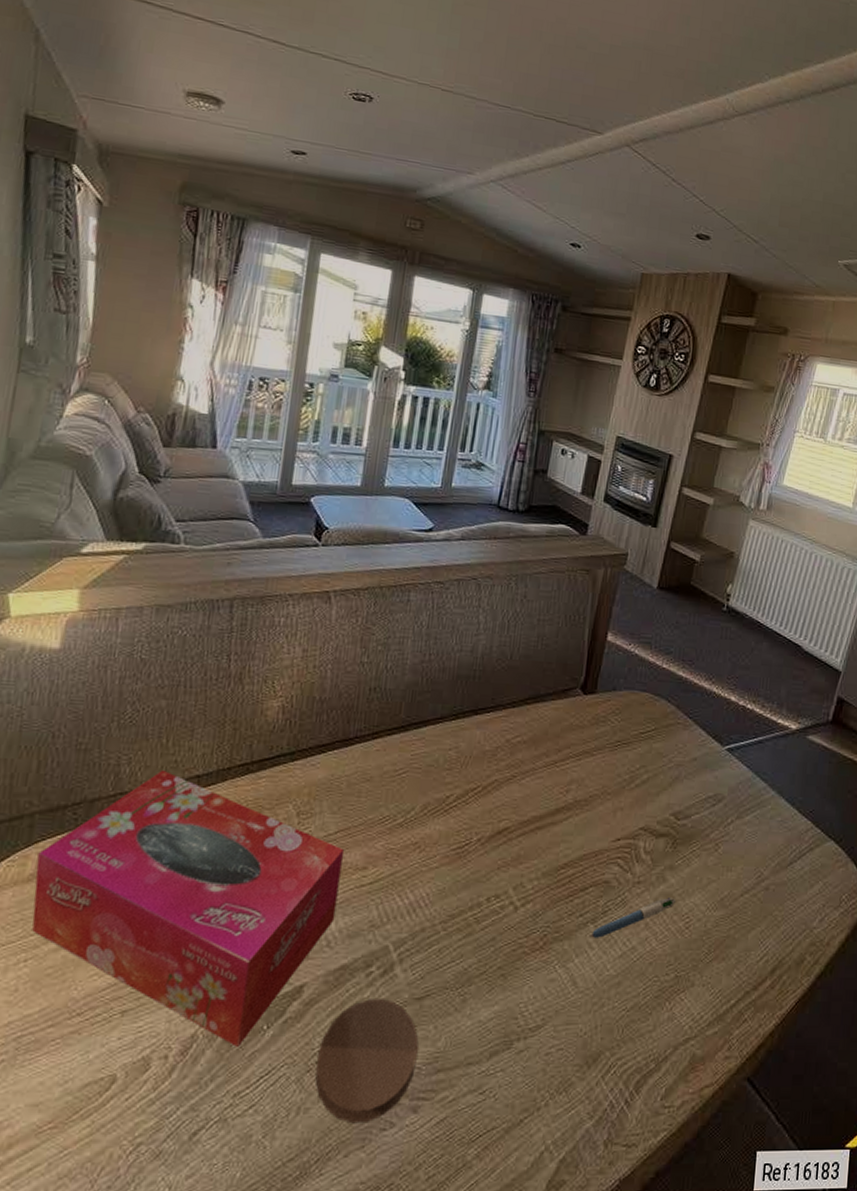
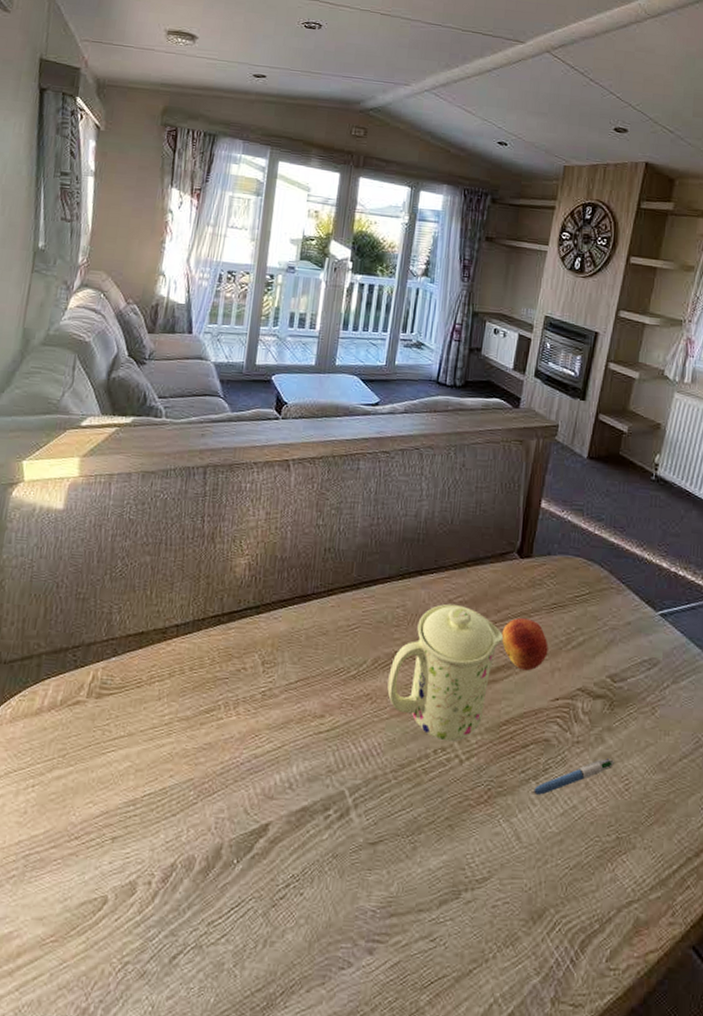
tissue box: present [32,769,345,1047] -> none [39,618,304,878]
coaster: present [315,999,419,1124] -> none [279,840,373,961]
mug: none [437,744,565,888] -> present [387,603,504,742]
fruit: none [562,757,611,812] -> present [501,618,548,671]

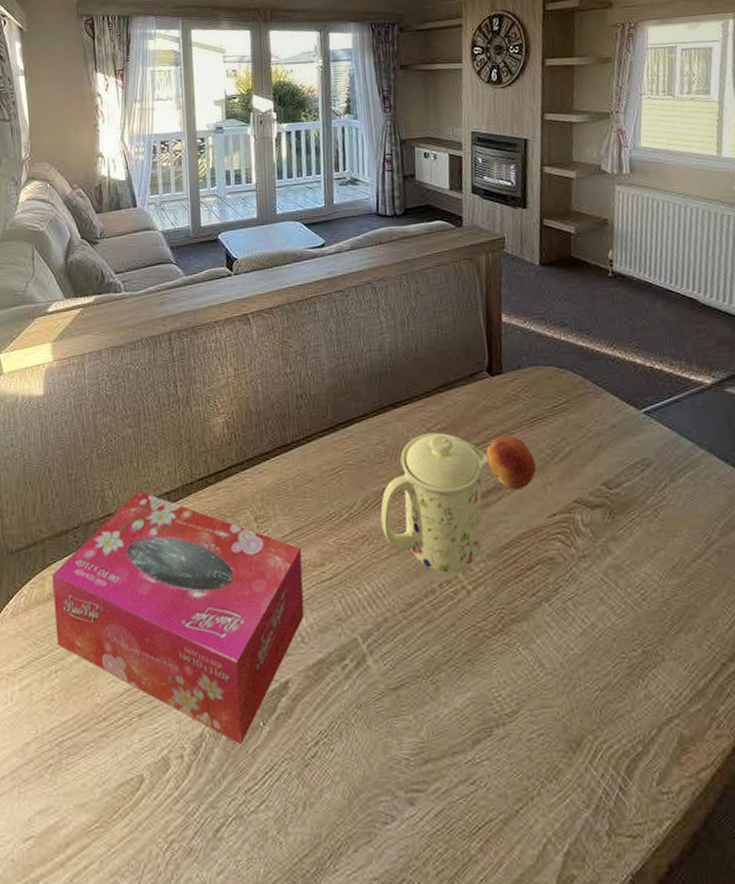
tissue box: none [39,618,304,878] -> present [52,490,305,744]
pen: present [532,759,615,795] -> none [546,569,627,617]

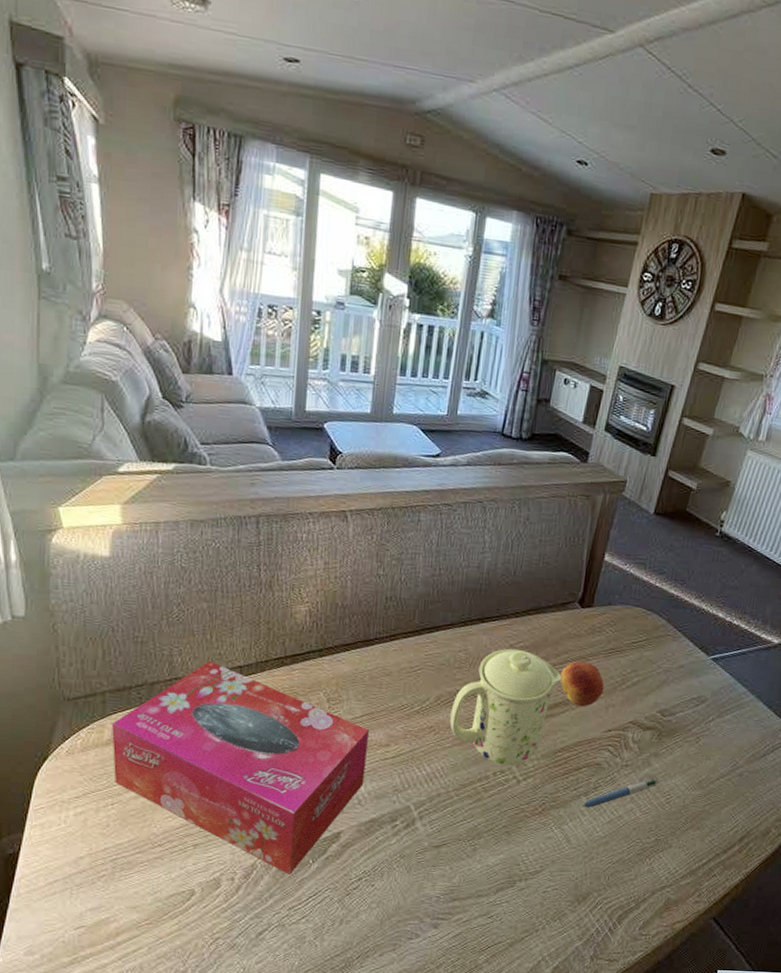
pen: none [546,569,627,617] -> present [582,779,659,808]

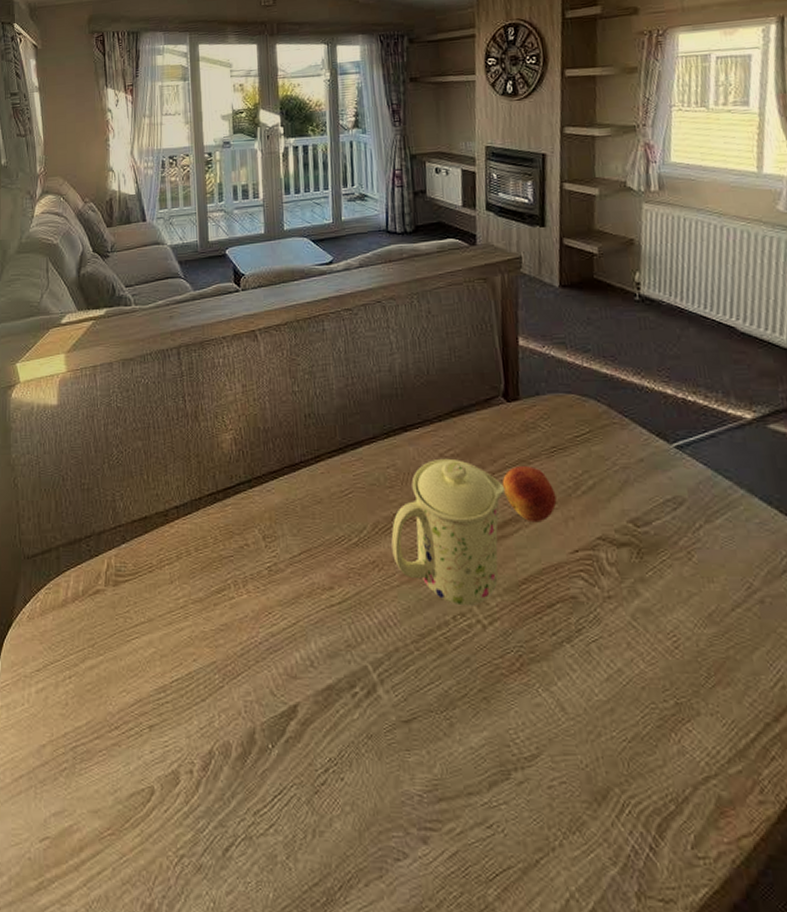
tissue box: present [112,660,370,875] -> none [66,503,313,765]
pen: present [582,779,659,808] -> none [568,614,657,659]

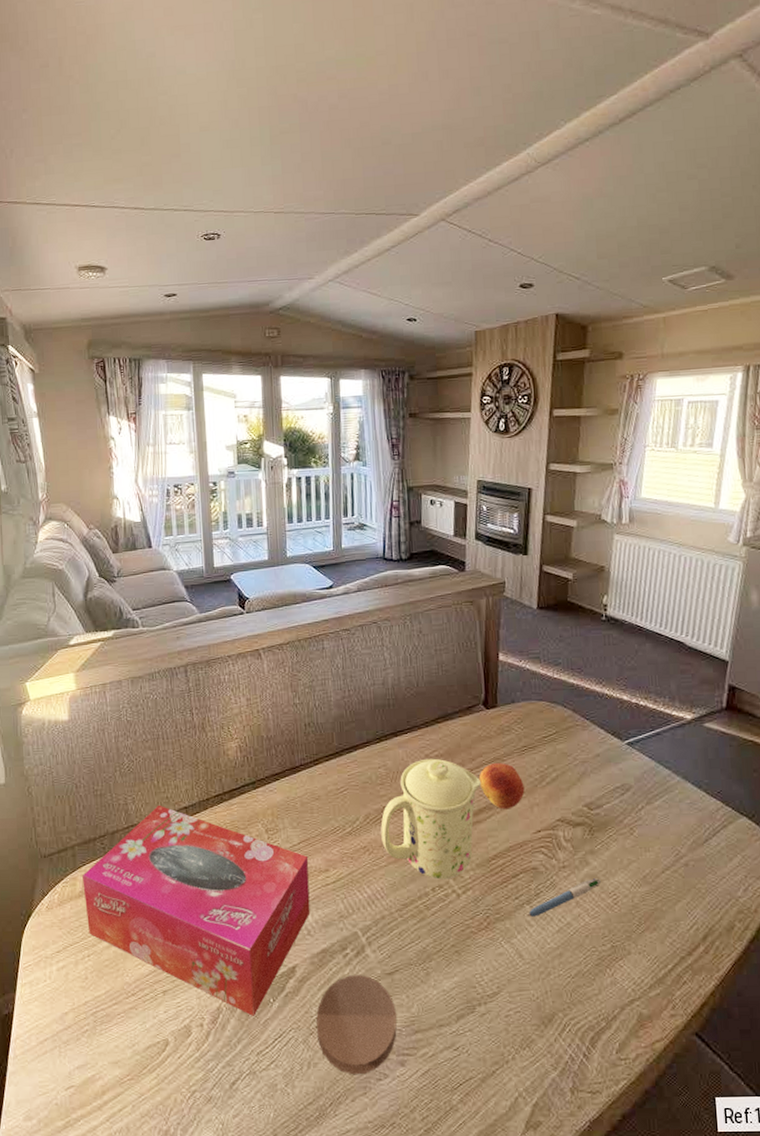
tissue box: none [66,503,313,765] -> present [82,805,311,1016]
coaster: none [322,720,417,852] -> present [316,975,397,1075]
pen: none [568,614,657,659] -> present [527,878,602,917]

